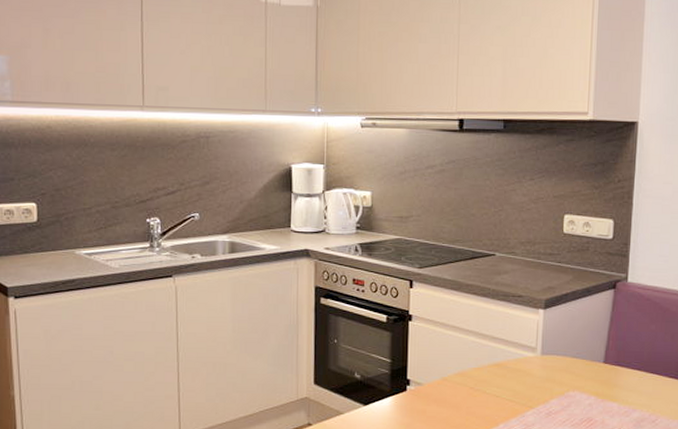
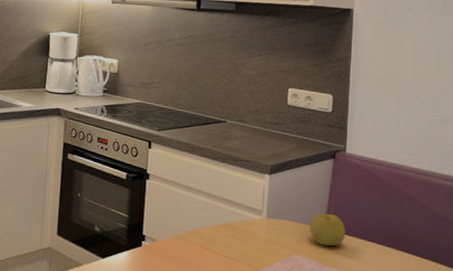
fruit: none [587,347,627,381] -> present [309,213,346,247]

